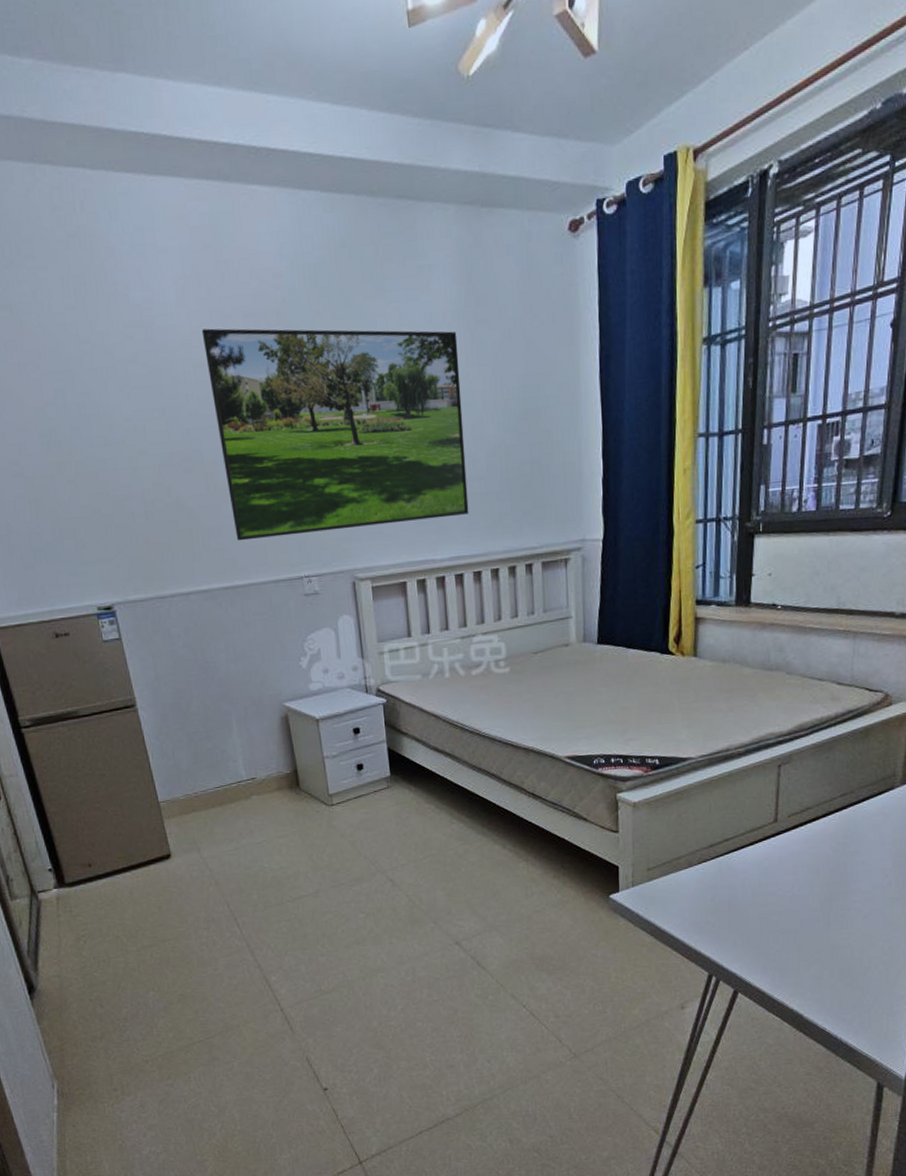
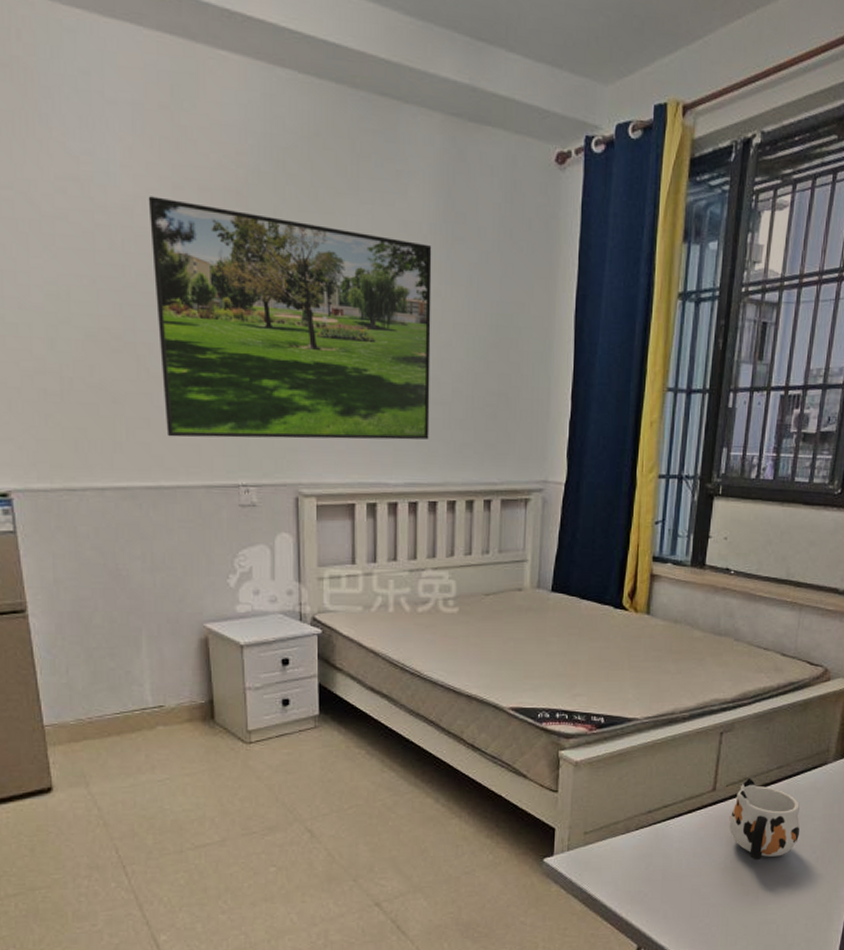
mug: none [794,807,869,887] -> present [729,778,800,860]

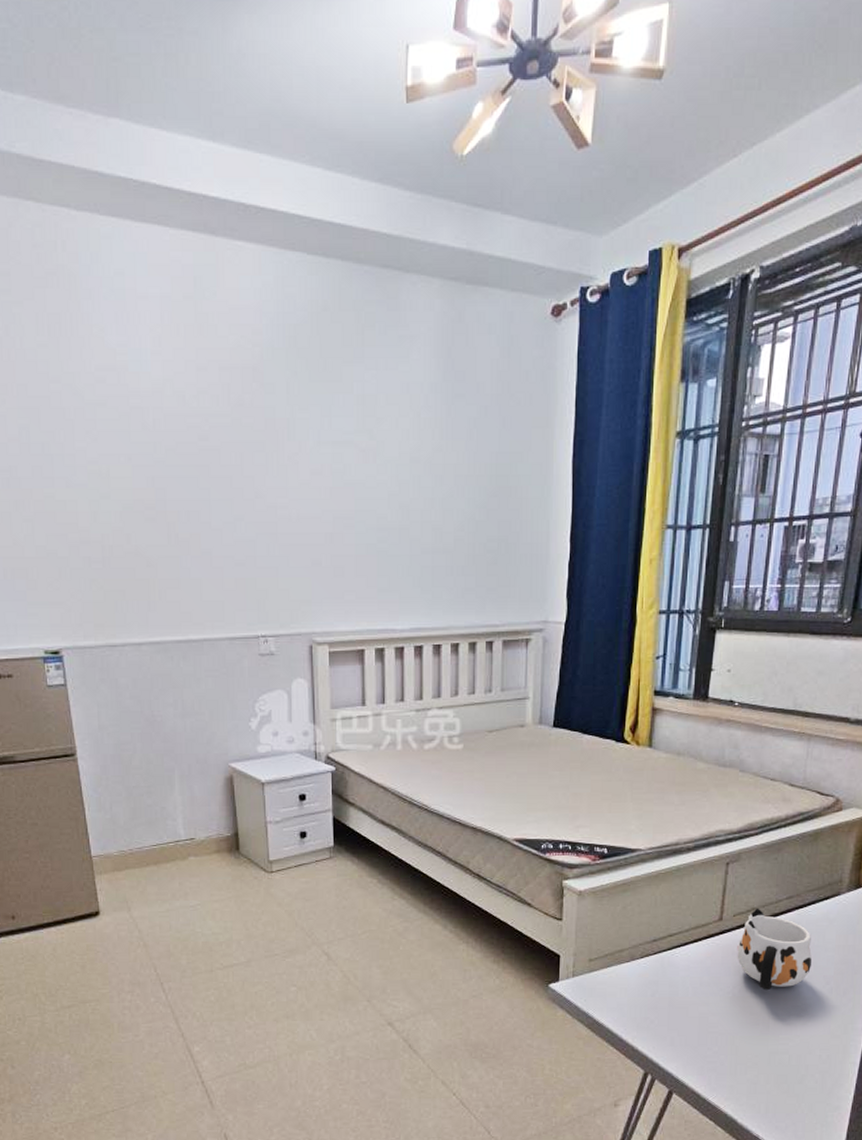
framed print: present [148,196,432,440] -> none [175,379,433,595]

